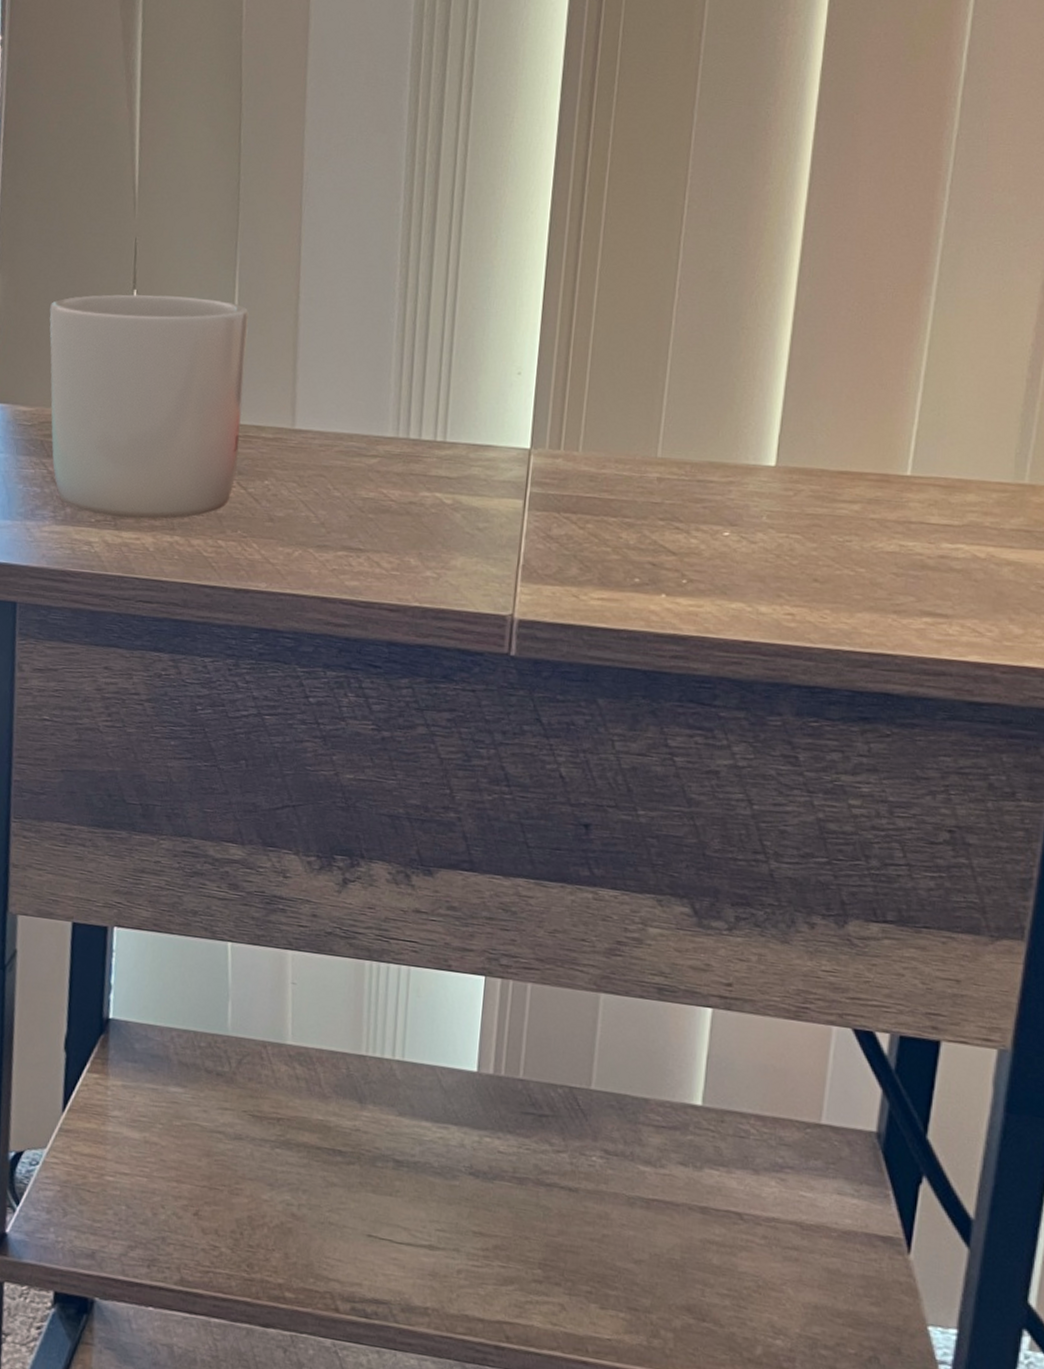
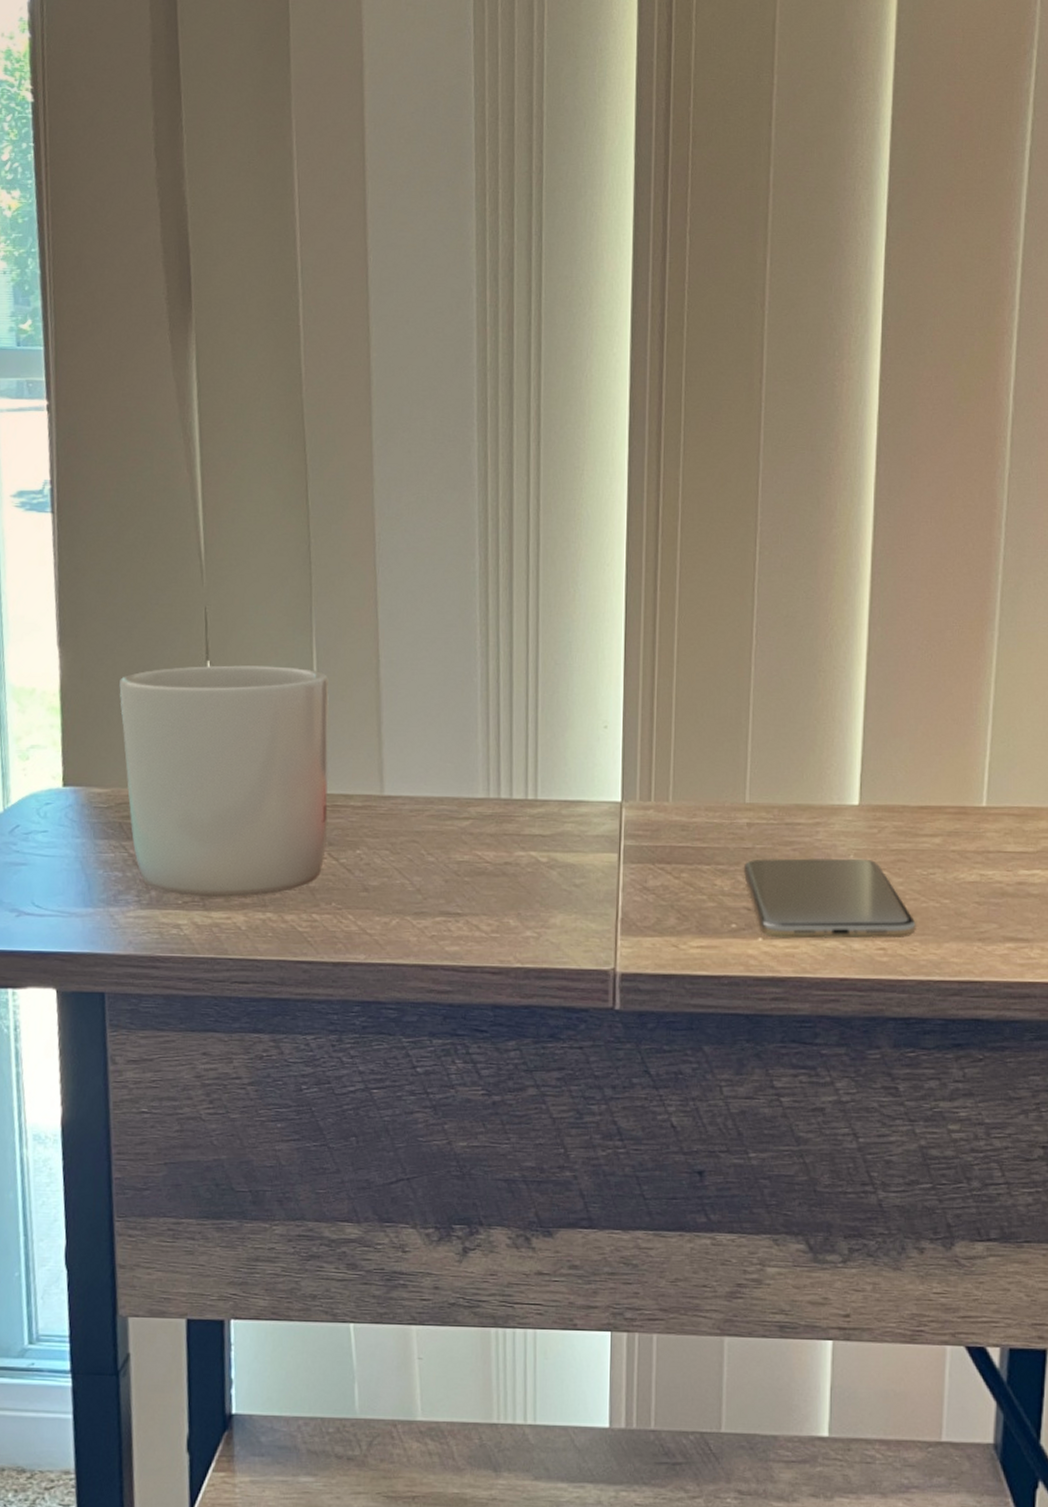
smartphone: none [650,514,828,605] -> present [743,857,916,939]

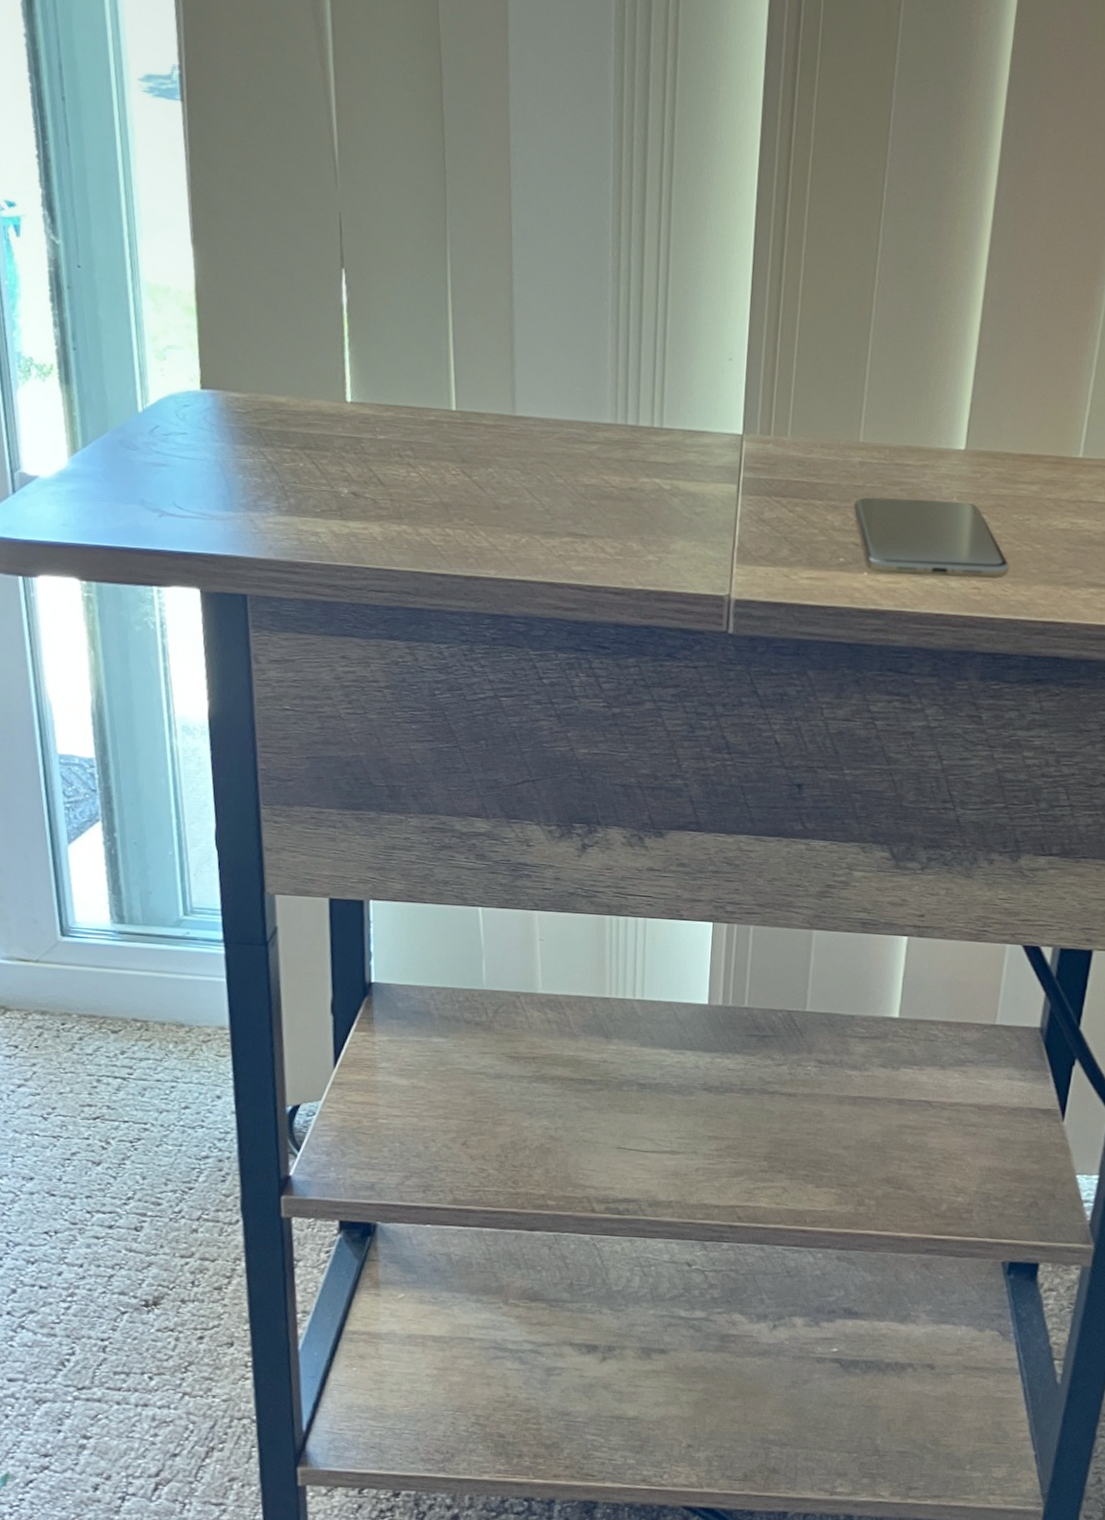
mug: present [119,665,329,897] -> none [254,273,463,509]

